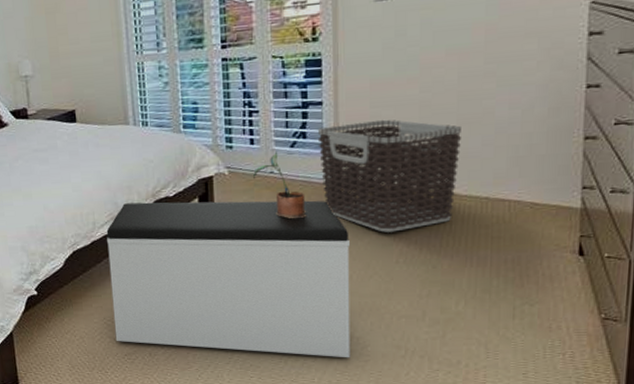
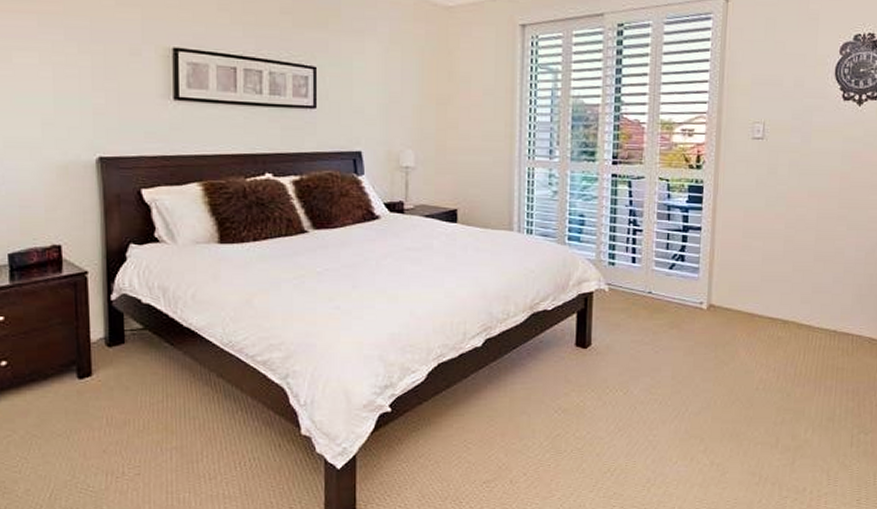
bench: present [106,200,351,358] -> none [475,314,717,486]
potted plant: present [252,151,307,218] -> none [631,272,680,340]
clothes hamper: present [317,119,461,233] -> none [694,249,817,359]

